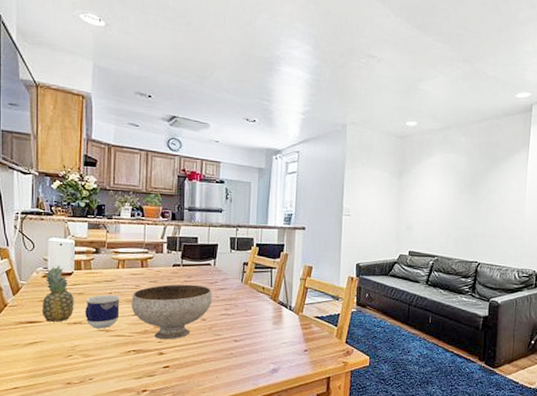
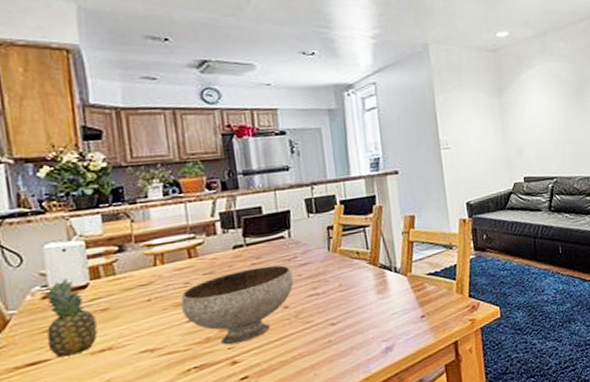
cup: present [85,295,120,329] -> none [113,301,168,352]

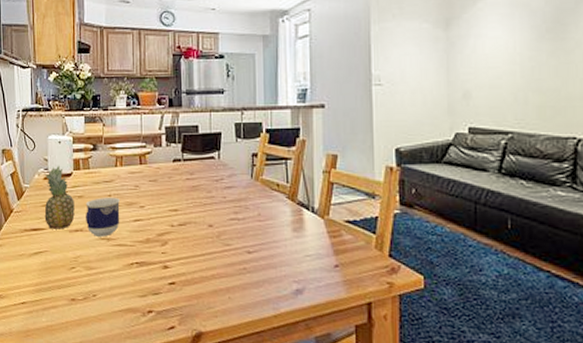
cup: none [113,301,168,352] -> present [85,198,120,237]
bowl: present [180,265,294,346] -> none [131,182,219,250]

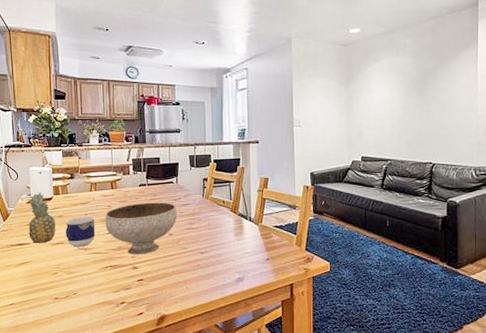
bowl: none [131,182,219,250] -> present [105,202,177,255]

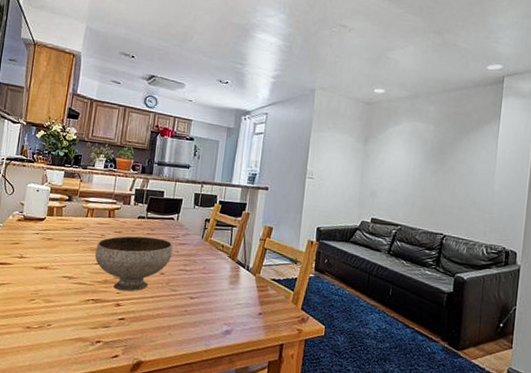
fruit: present [27,191,56,243] -> none [12,210,44,266]
cup: present [65,216,96,247] -> none [51,241,86,276]

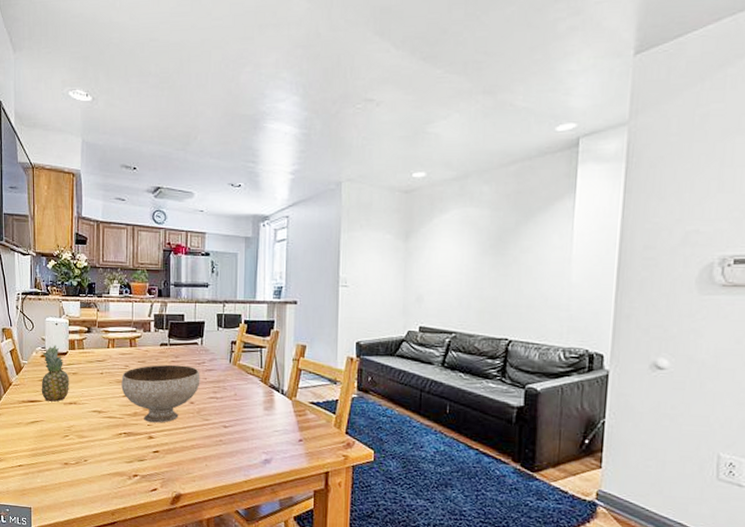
fruit: none [12,210,44,266] -> present [41,344,69,402]

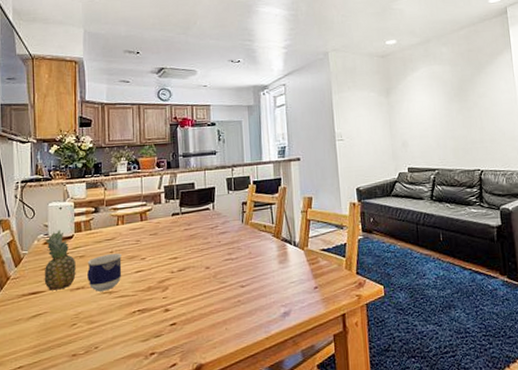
cup: none [79,375,111,410] -> present [87,253,122,292]
bowl: present [121,364,200,423] -> none [133,231,215,295]

